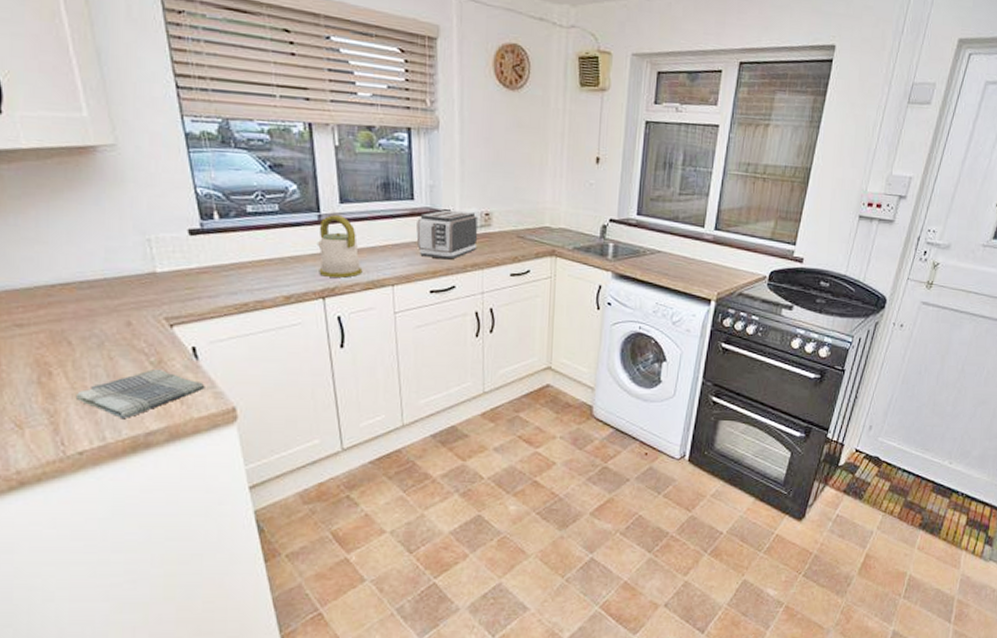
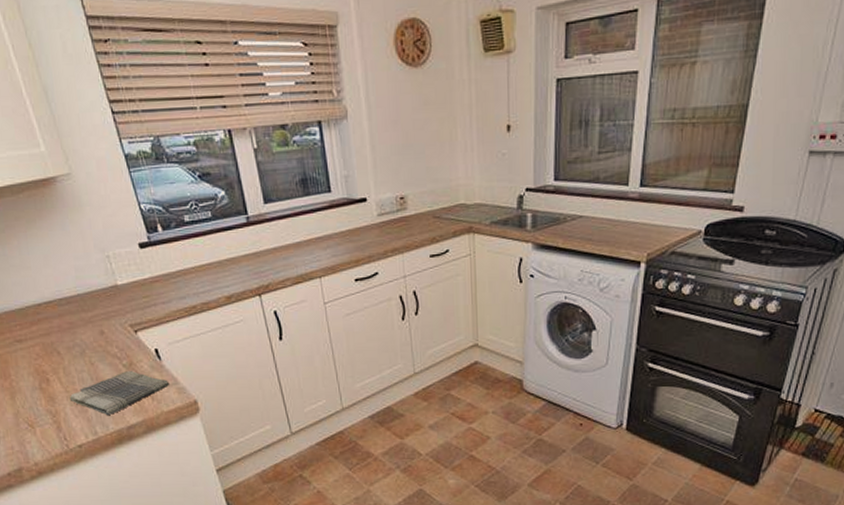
kettle: present [317,214,363,278] -> none [248,214,292,275]
toaster: present [416,209,478,260] -> none [336,197,395,248]

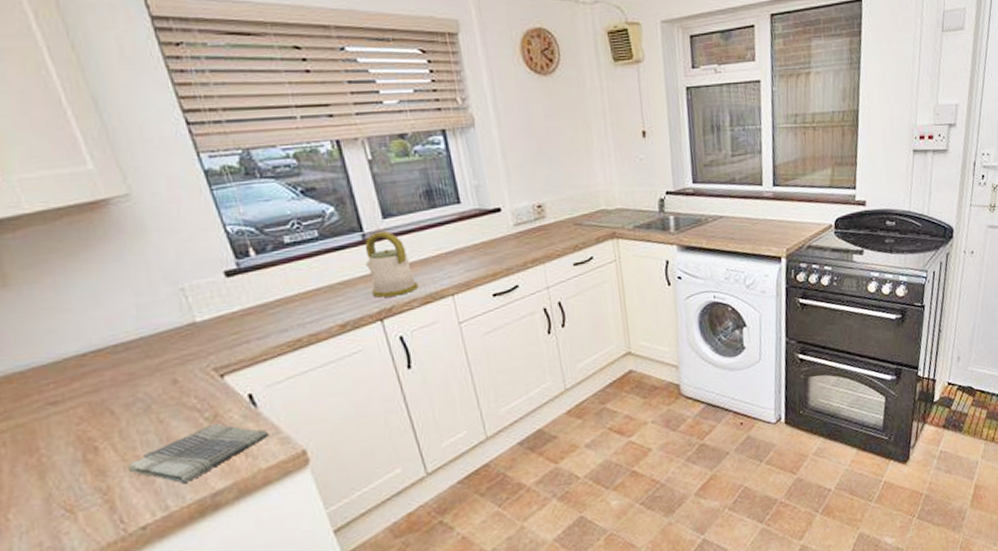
kettle: none [248,214,292,275] -> present [364,230,419,298]

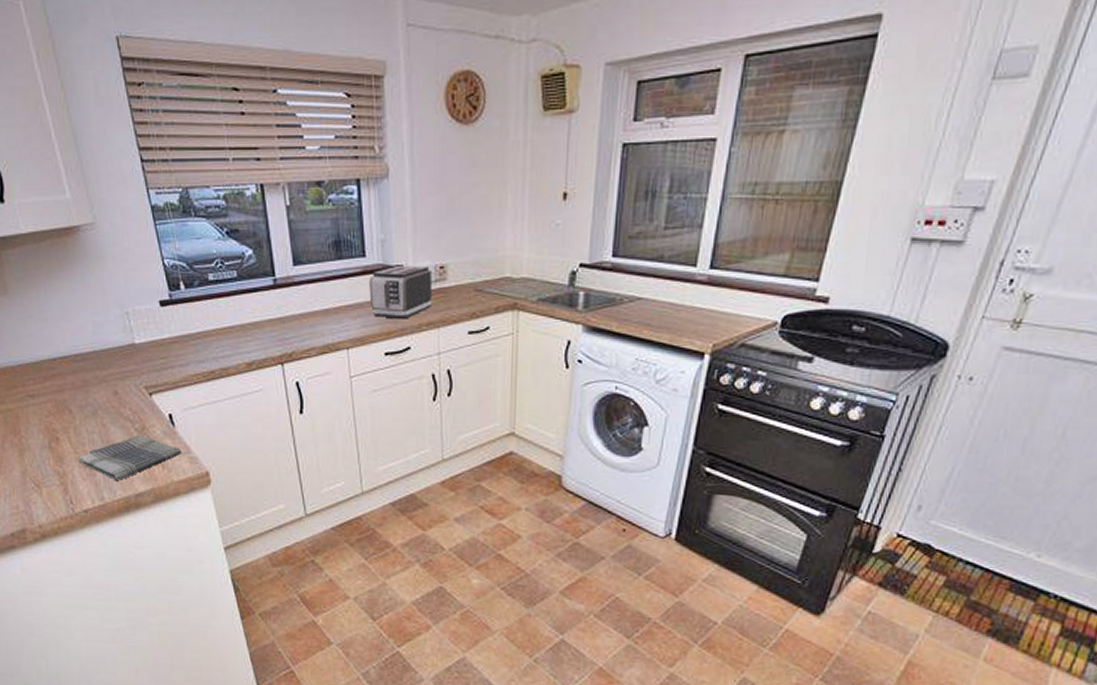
kettle: present [364,230,419,298] -> none [273,277,318,342]
toaster: none [467,206,534,261] -> present [369,265,433,319]

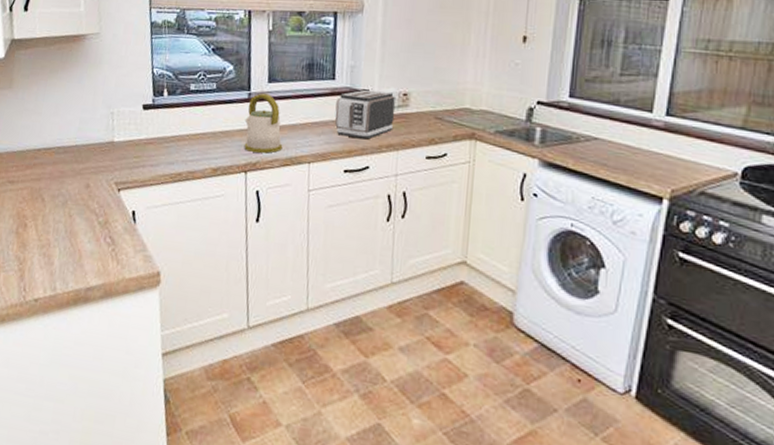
dish towel: present [78,434,182,482] -> none [40,228,138,273]
kettle: none [273,277,318,342] -> present [244,93,283,154]

